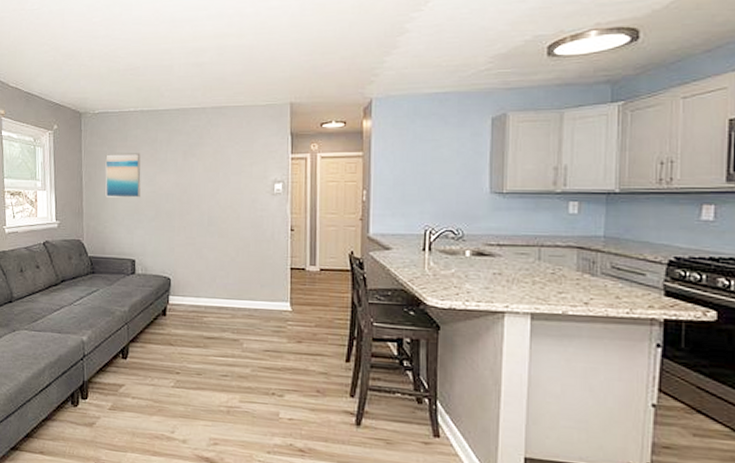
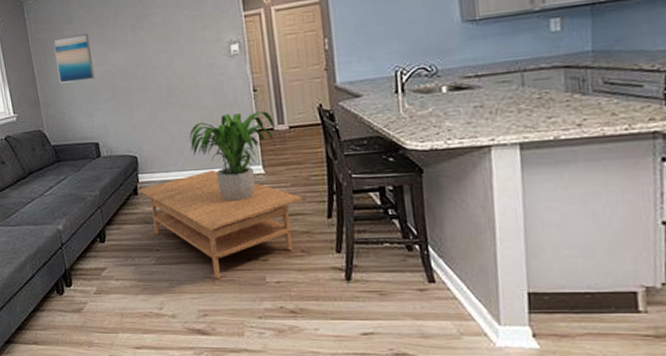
coffee table: none [168,300,324,410] -> present [139,169,302,279]
potted plant: none [223,248,307,335] -> present [189,111,275,201]

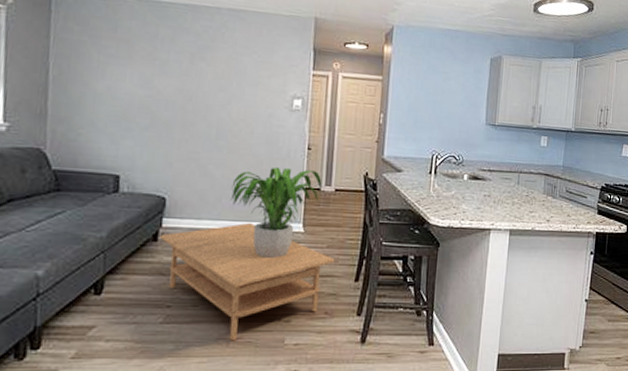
wall art: present [53,33,95,84] -> none [82,44,135,102]

